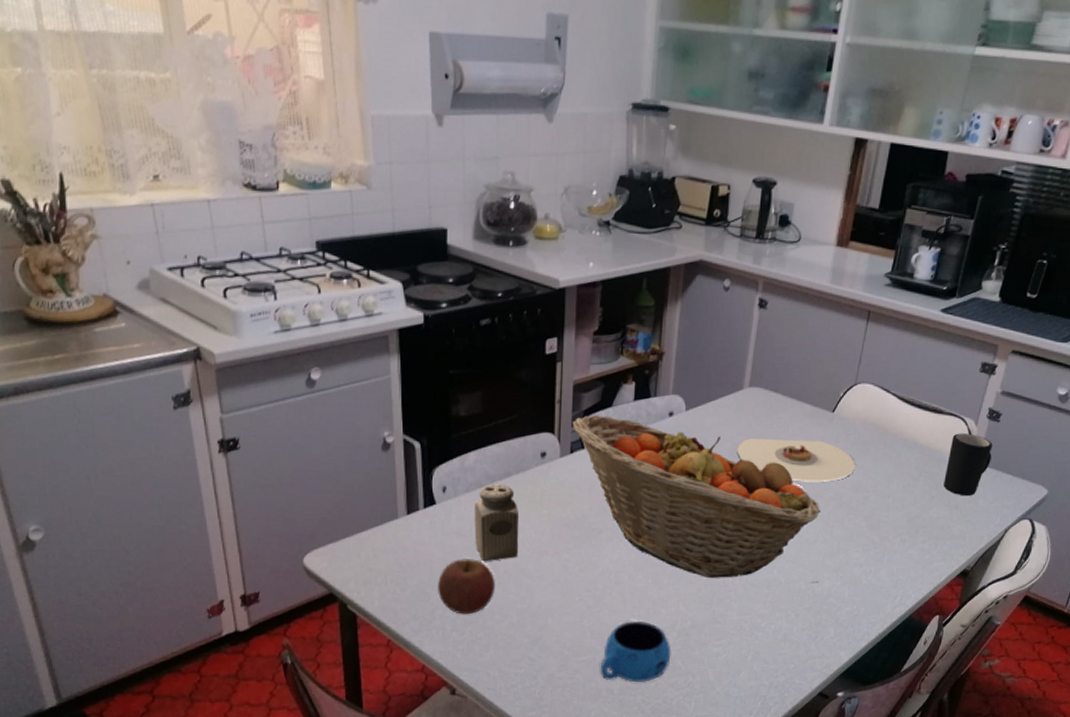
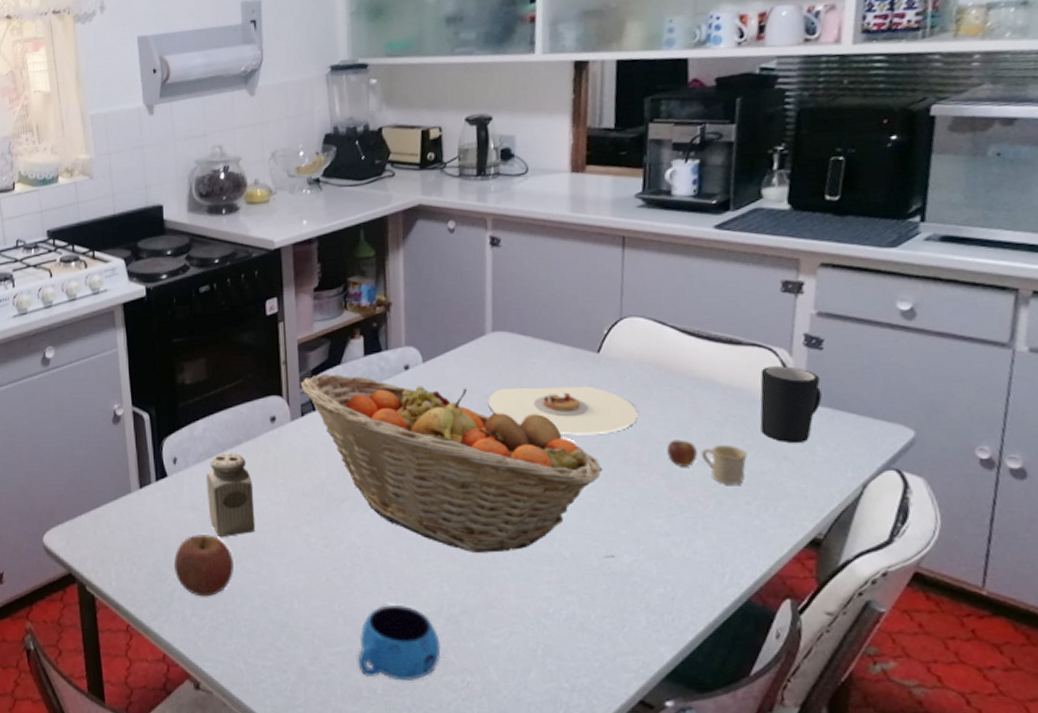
mug: none [872,489,930,527] -> present [667,440,747,485]

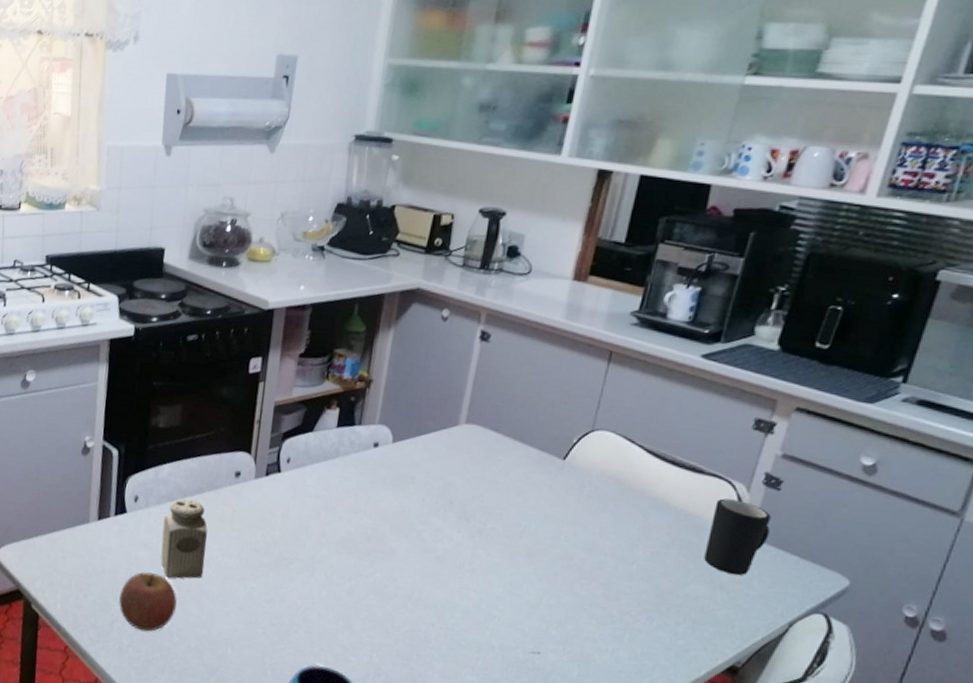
fruit basket: present [300,373,603,553] -> none [269,438,547,634]
plate: present [488,386,638,435] -> none [448,479,590,538]
mug: present [667,440,747,485] -> none [610,553,686,605]

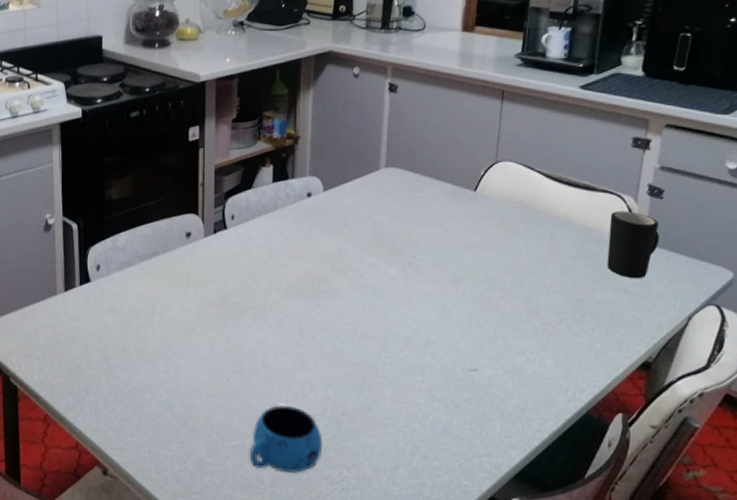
apple: present [119,572,177,632] -> none [92,335,145,392]
salt shaker: present [161,499,208,579] -> none [125,263,167,339]

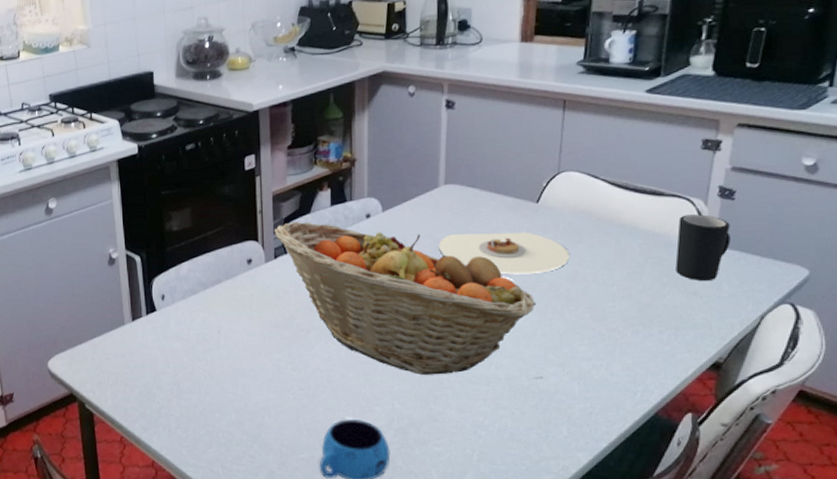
fruit basket: none [214,196,473,363] -> present [274,221,537,375]
plate: none [378,218,505,263] -> present [438,232,569,275]

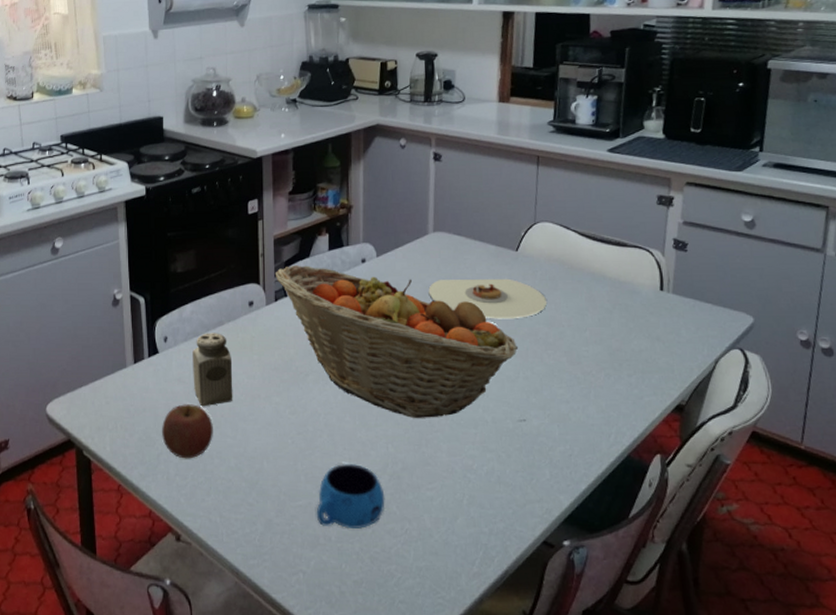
apple: none [162,360,213,413] -> present [162,404,213,459]
salt shaker: none [191,291,233,363] -> present [193,333,233,407]
mug: present [675,214,731,282] -> none [639,264,686,328]

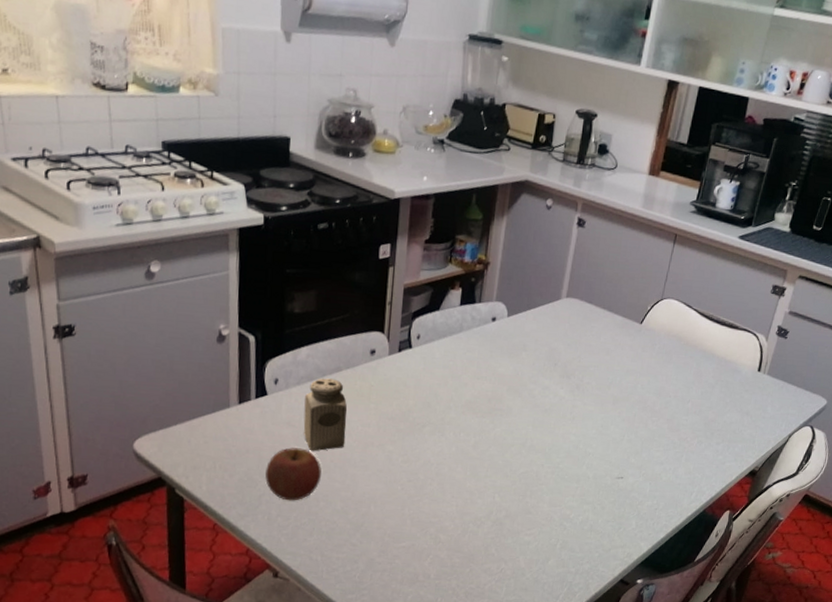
fruit basket: present [274,264,519,418] -> none [401,316,628,472]
mug: present [316,463,385,529] -> none [418,509,486,568]
plate: present [428,278,547,319] -> none [553,344,660,387]

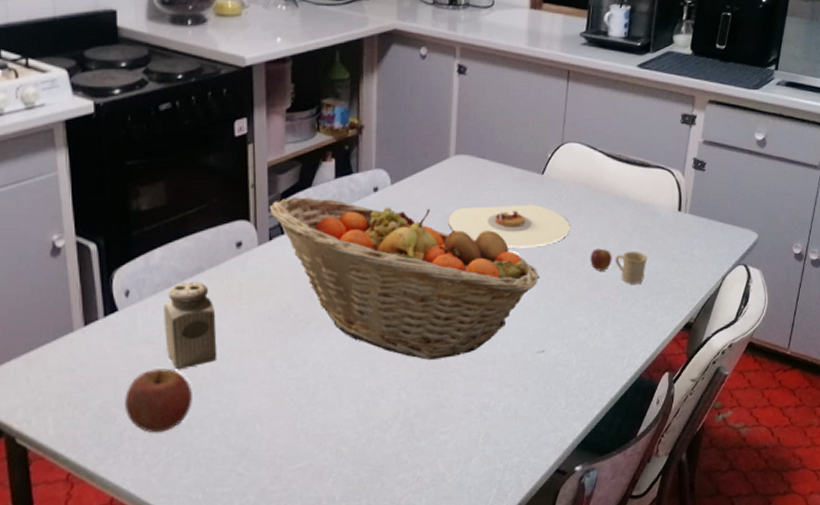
fruit basket: none [401,316,628,472] -> present [268,196,541,360]
plate: none [553,344,660,387] -> present [448,204,570,248]
mug: none [673,395,725,430] -> present [590,248,648,284]

